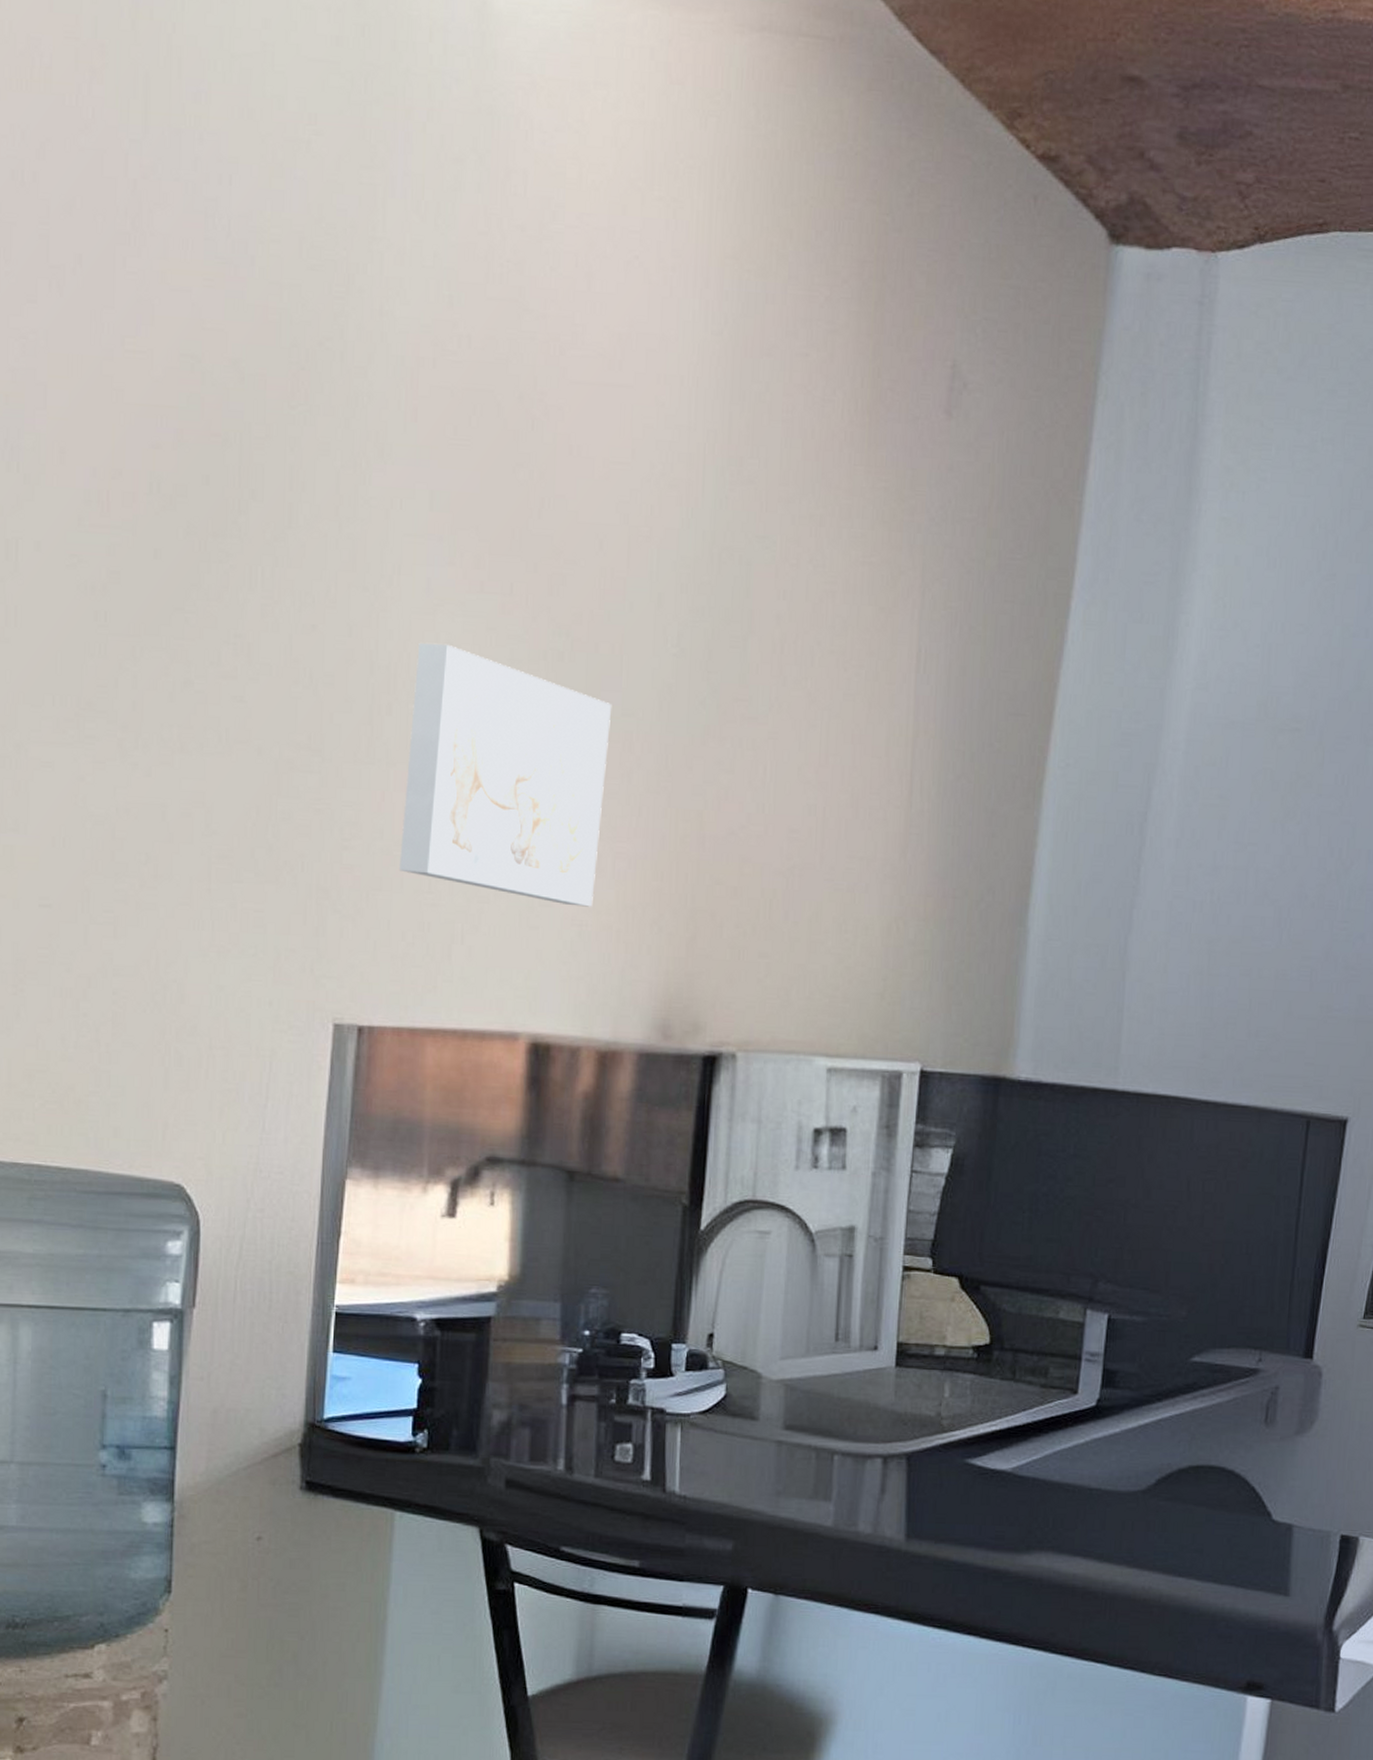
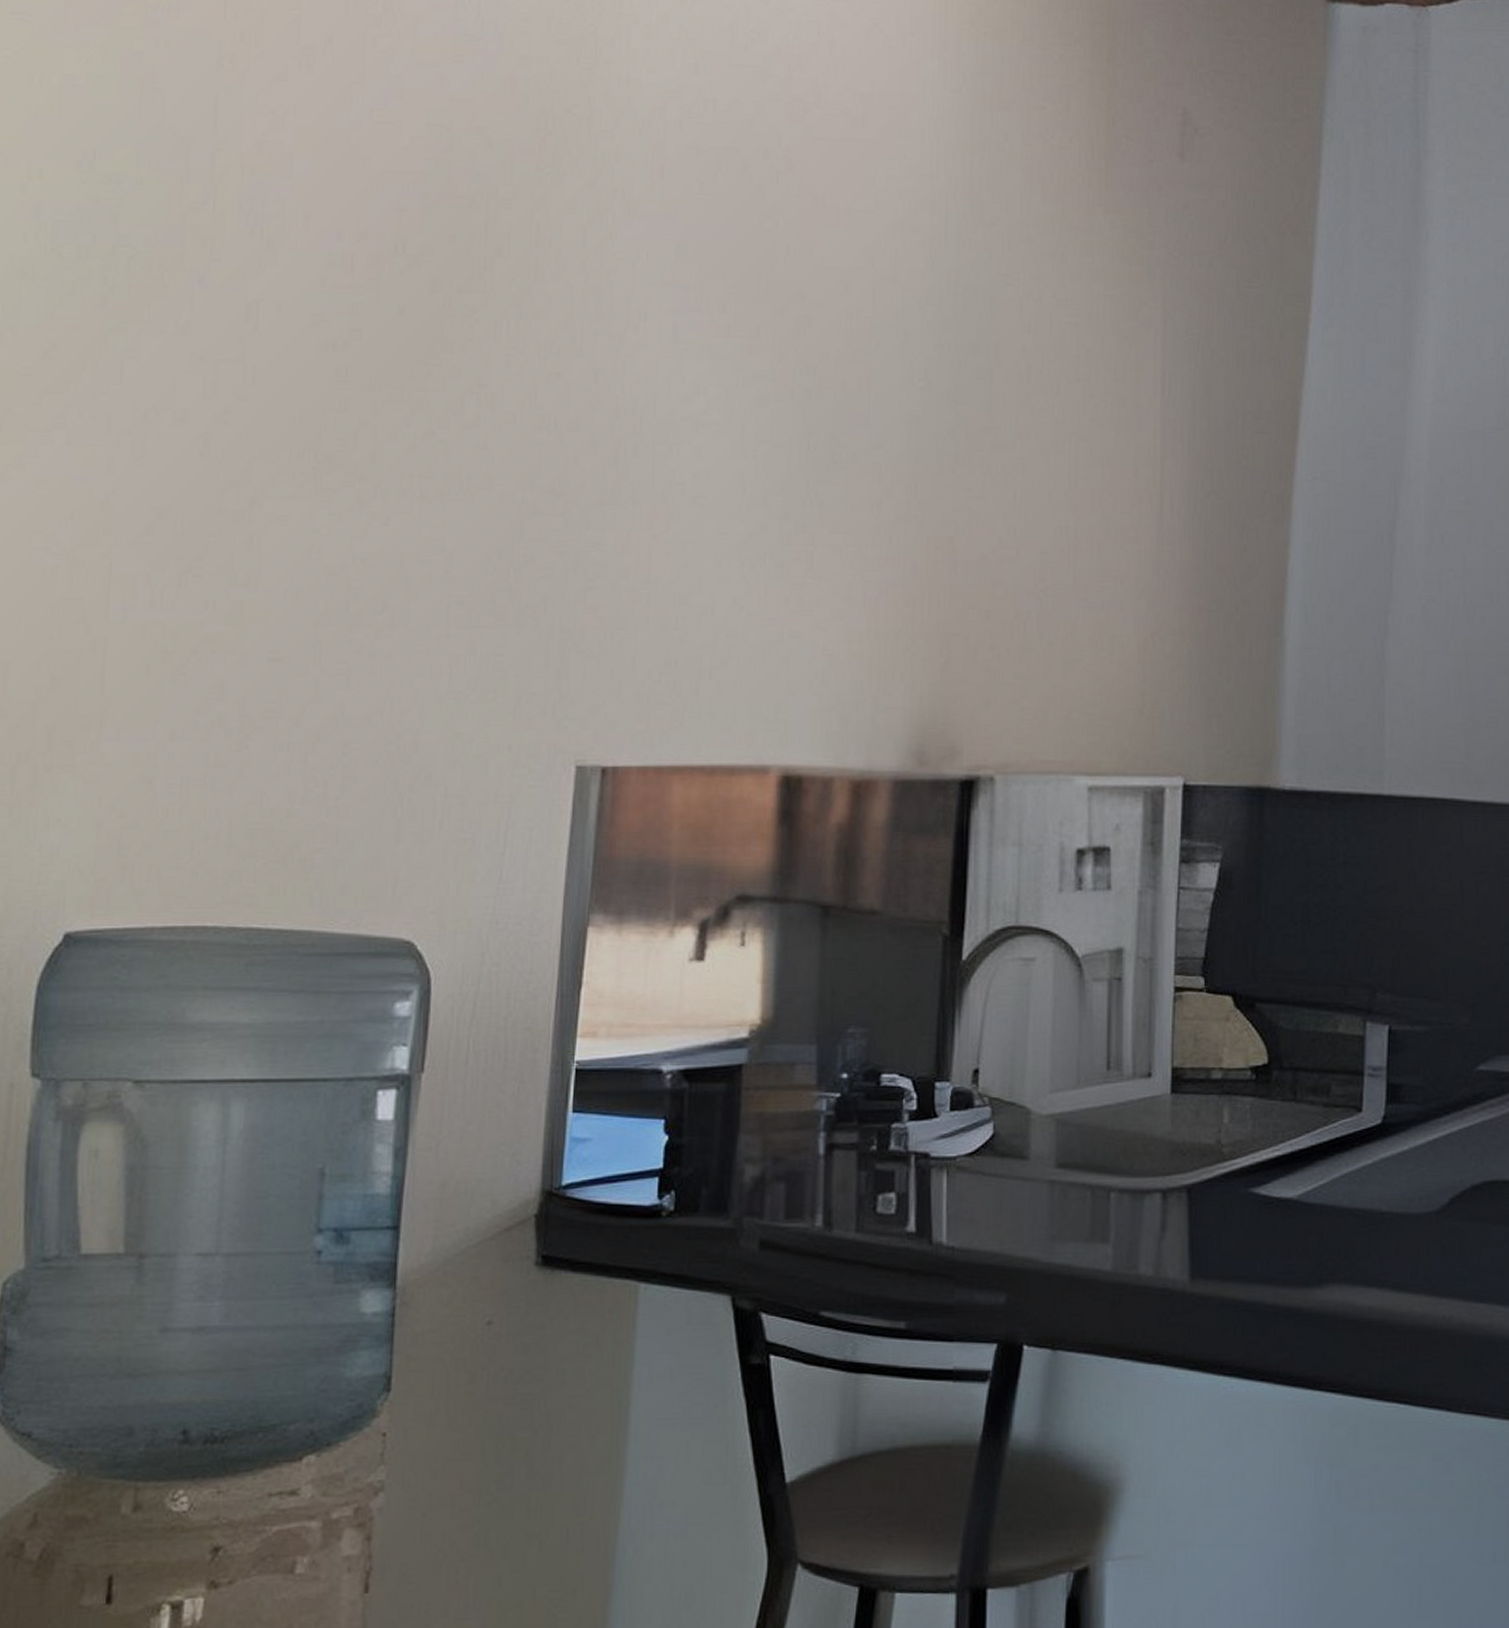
wall art: present [398,643,612,907] -> none [644,386,860,636]

